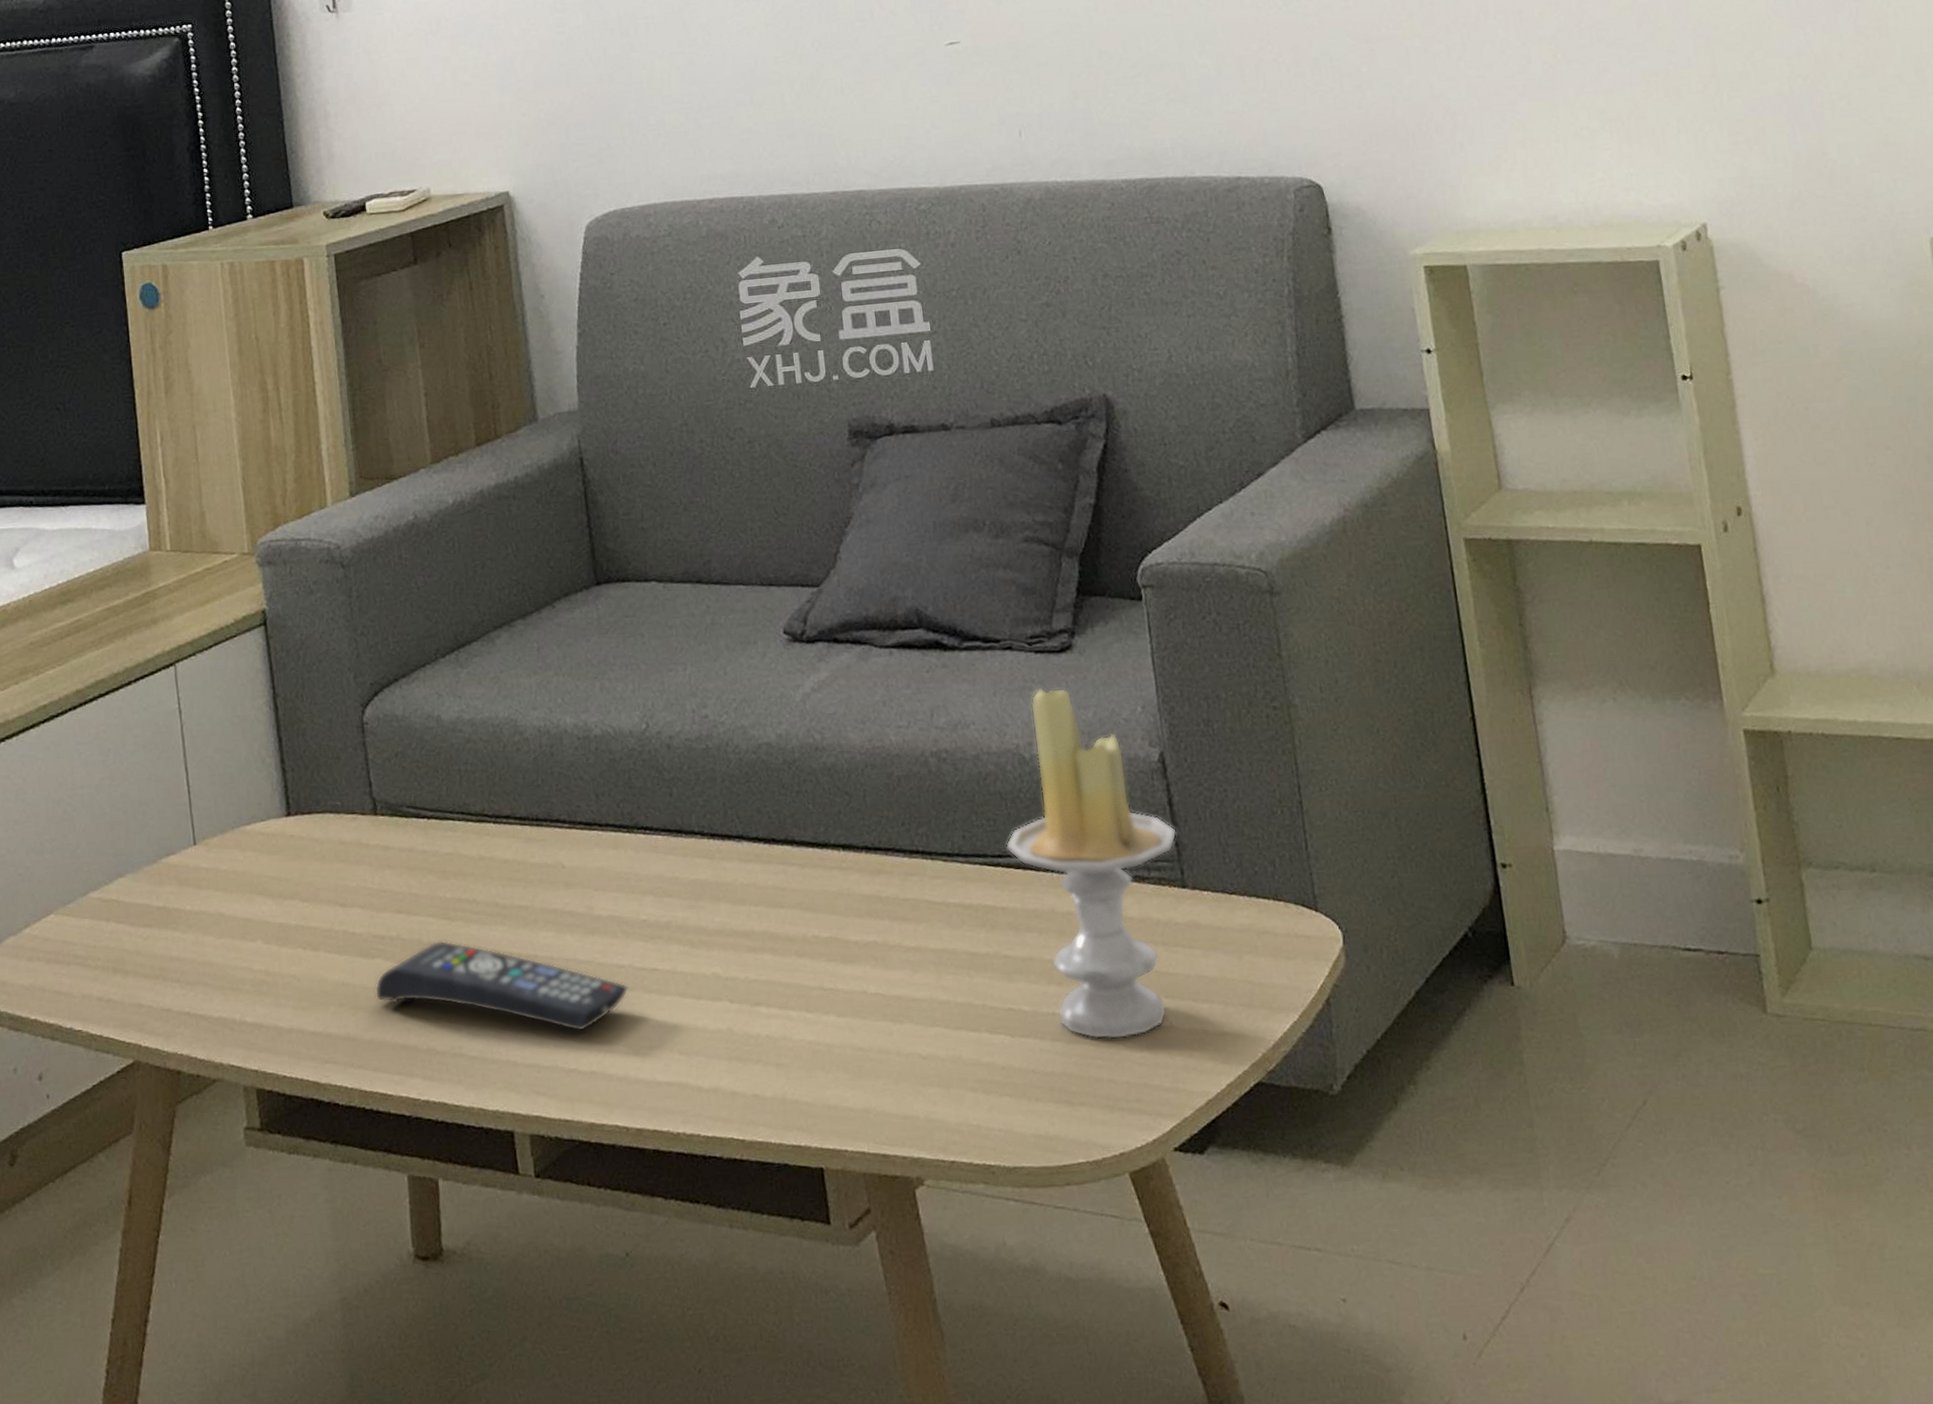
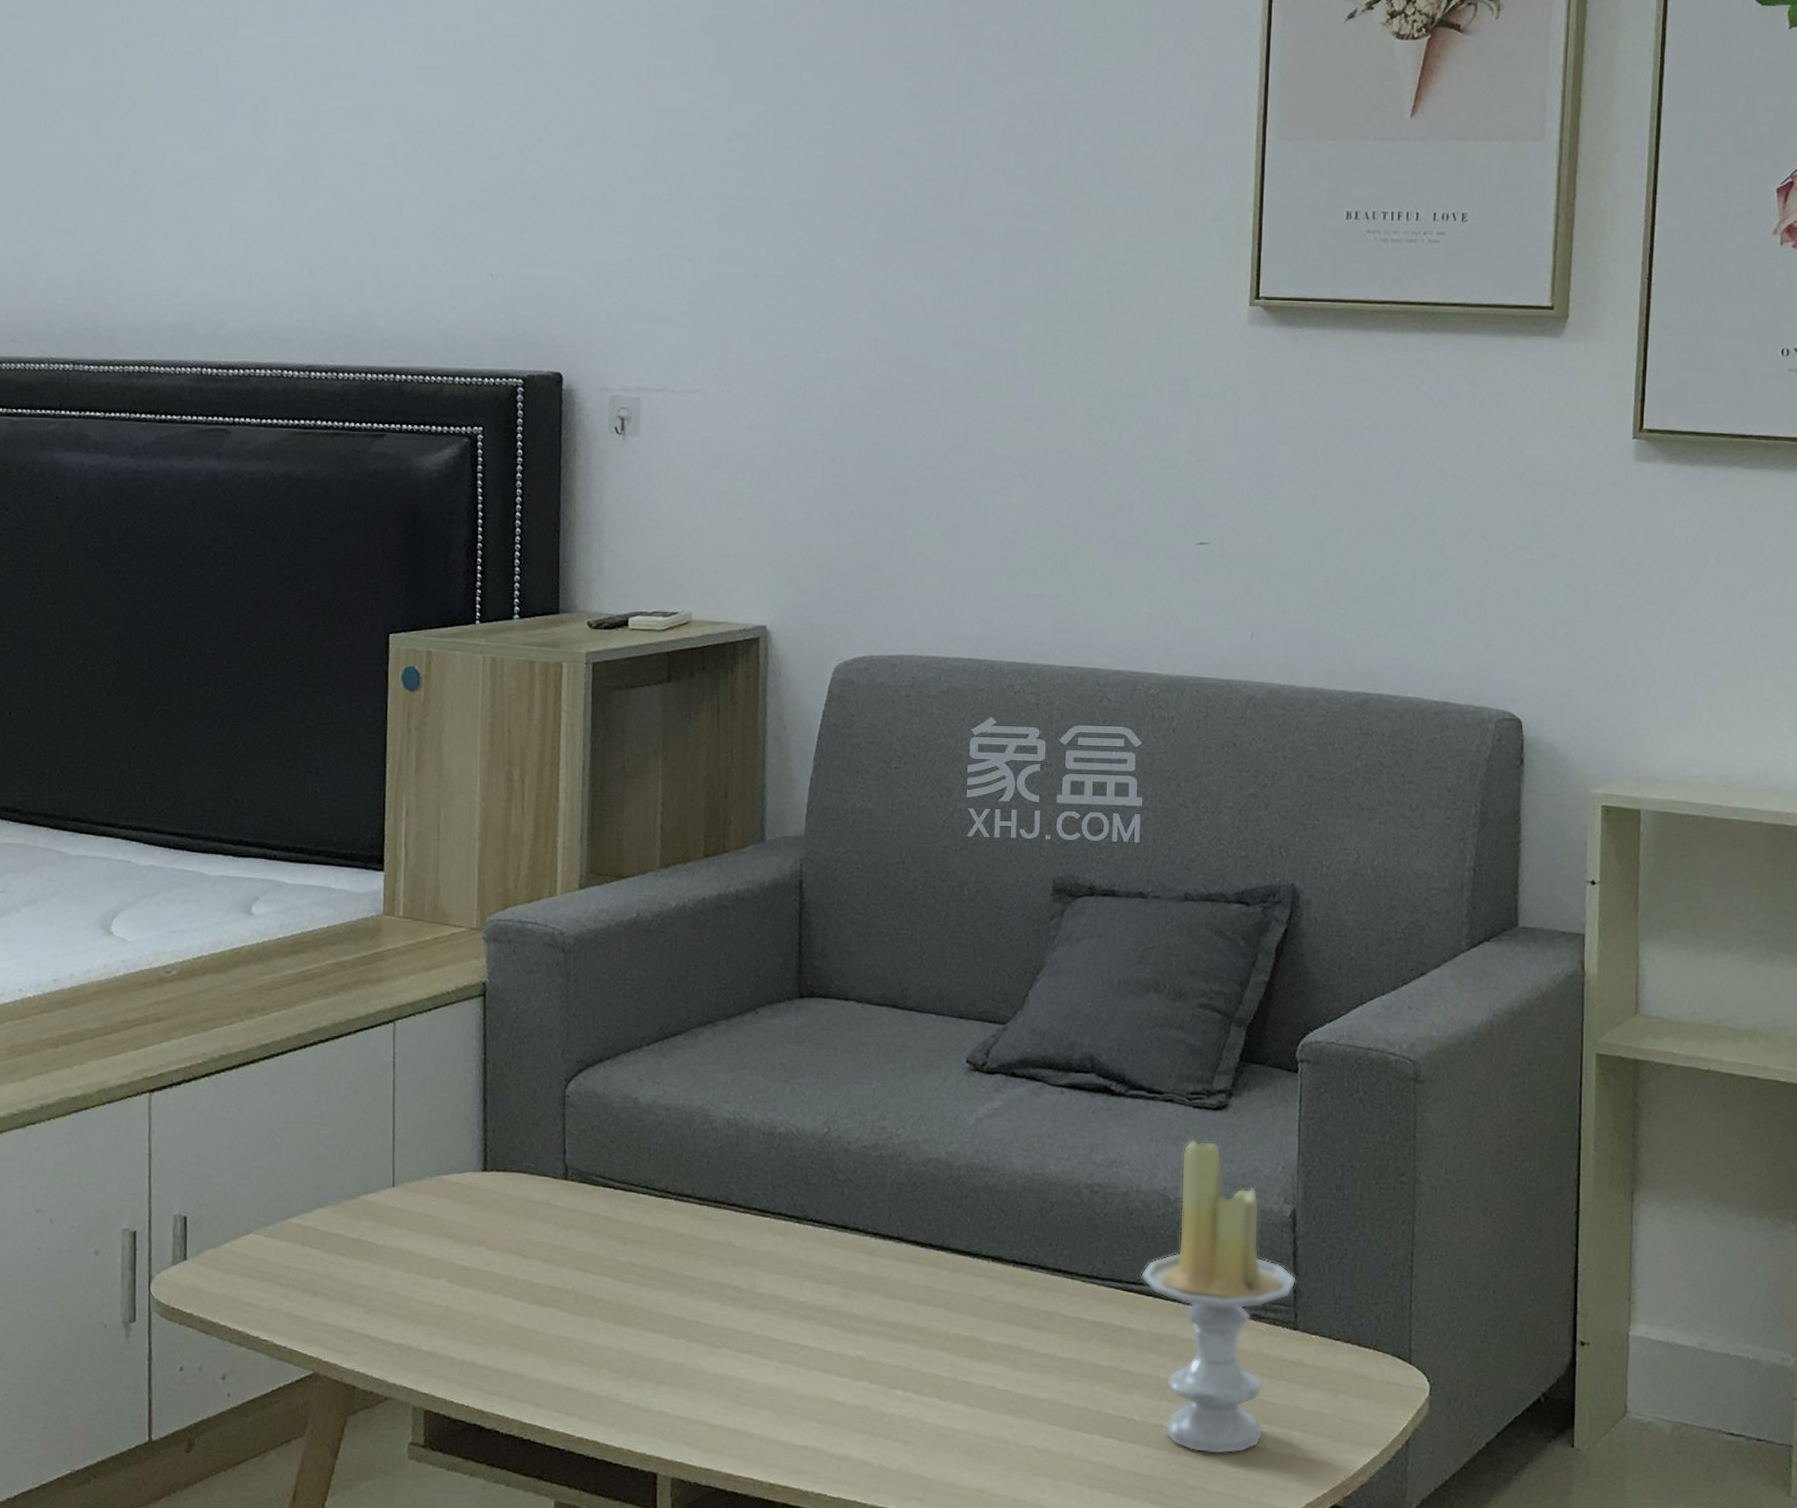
remote control: present [374,940,629,1031] -> none [545,1298,780,1393]

